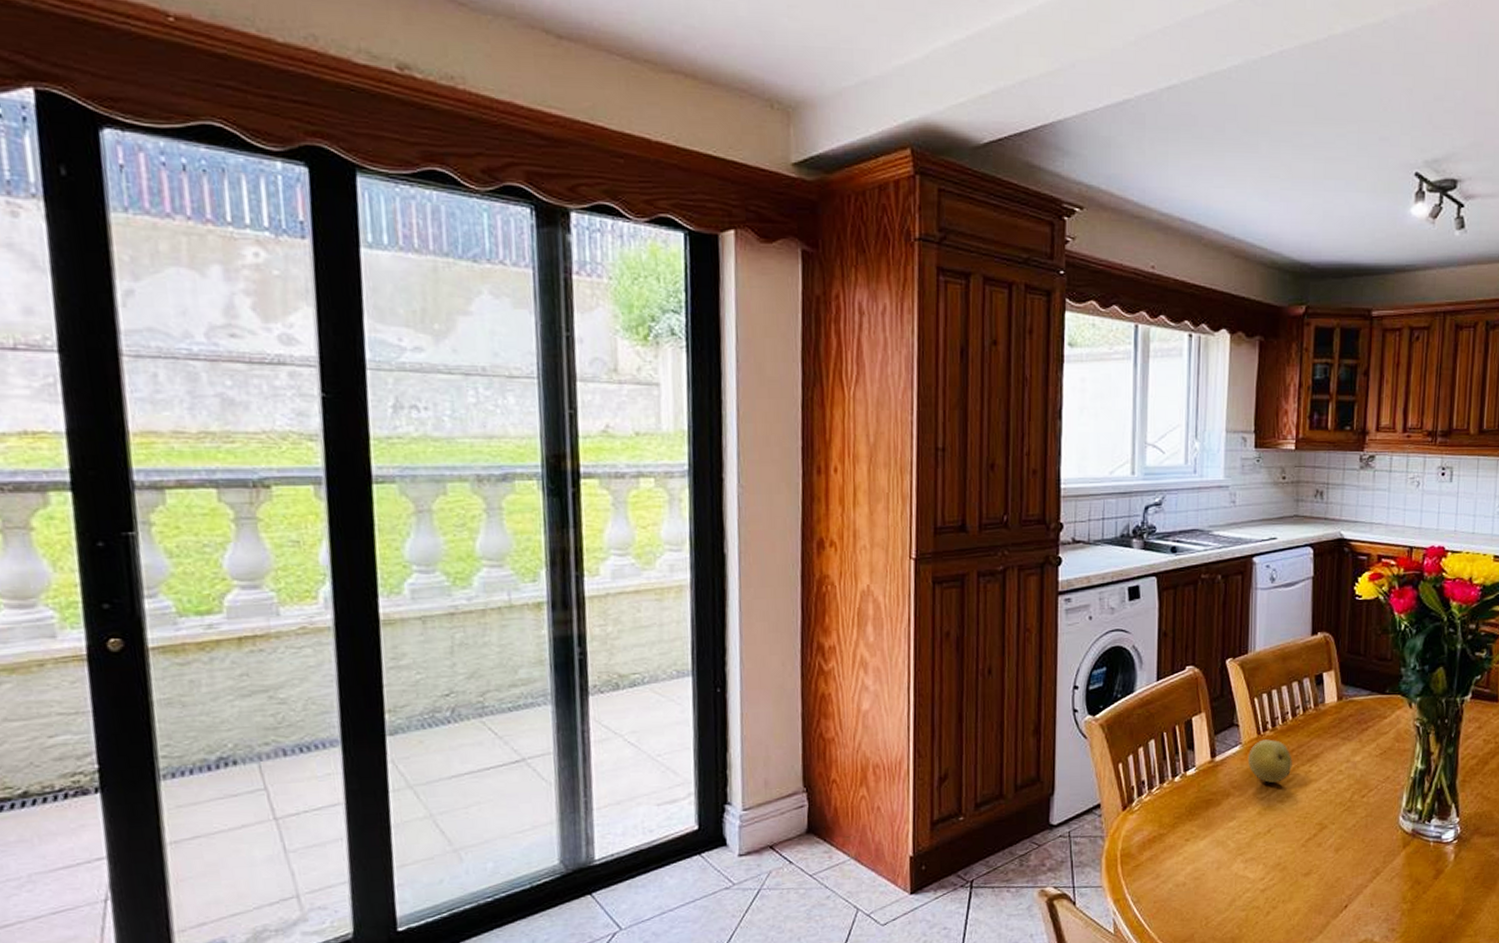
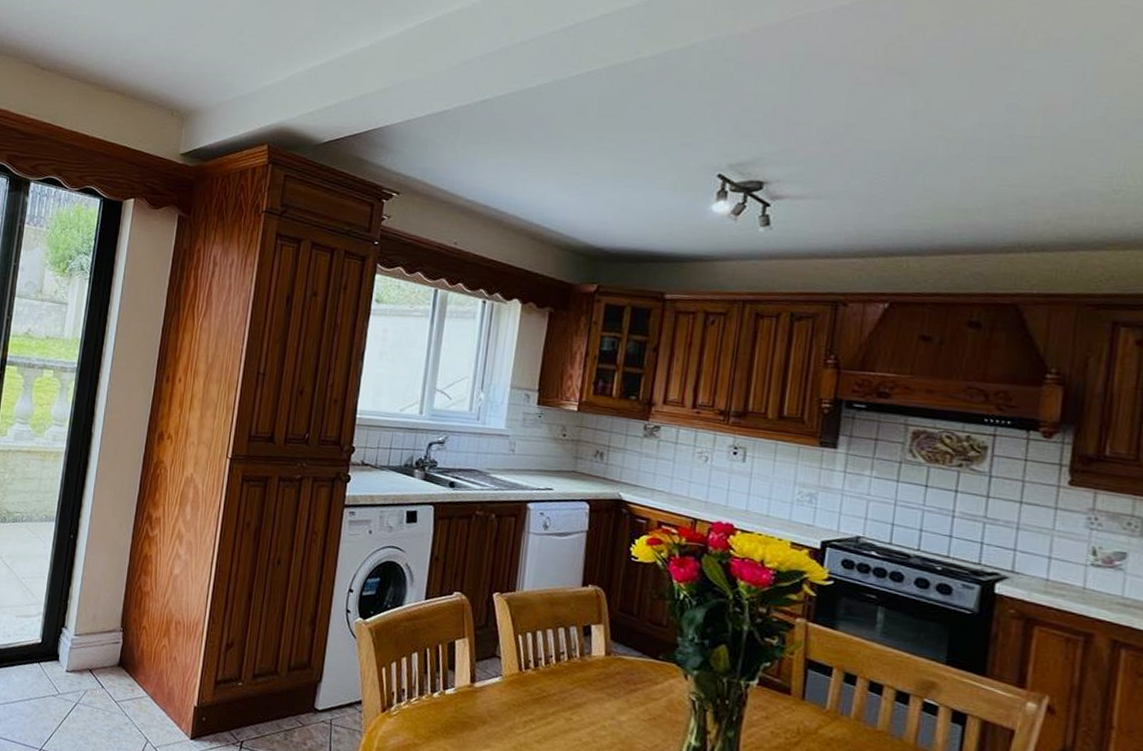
fruit: present [1248,739,1292,783] -> none [507,676,553,722]

